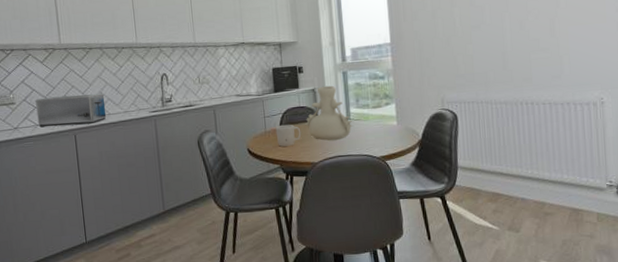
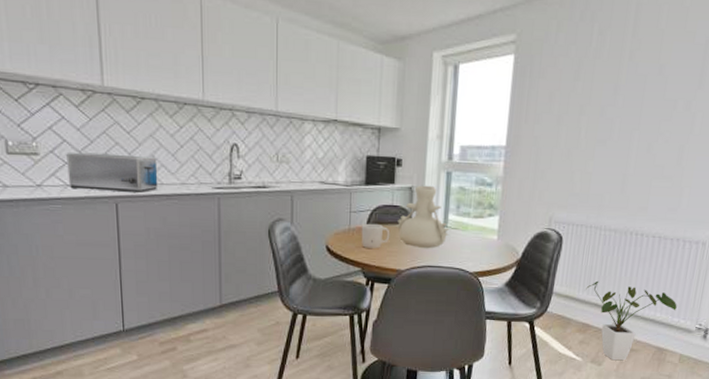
house plant: none [489,151,583,226] -> present [586,280,677,361]

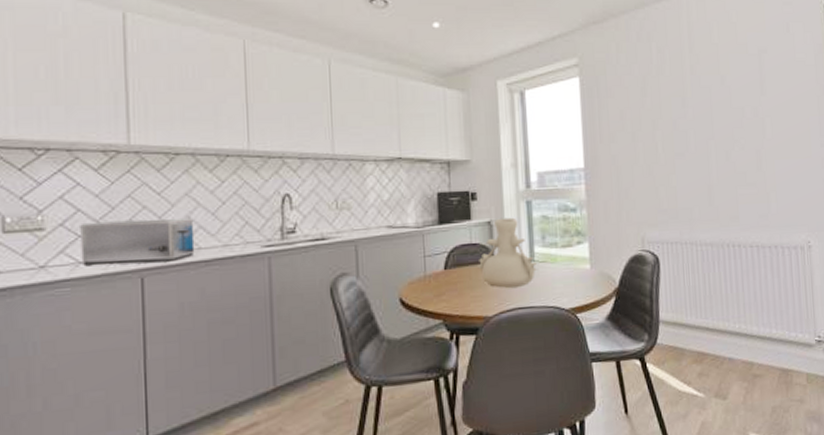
mug: present [361,223,390,249] -> none [438,266,472,297]
house plant: present [586,280,677,361] -> none [693,301,791,392]

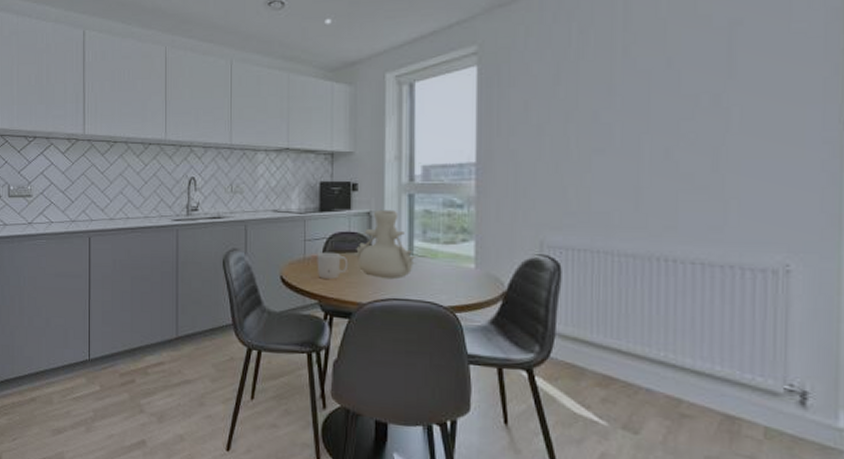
toaster: present [80,219,195,267] -> none [53,192,125,228]
mug: none [438,266,472,297] -> present [317,252,349,280]

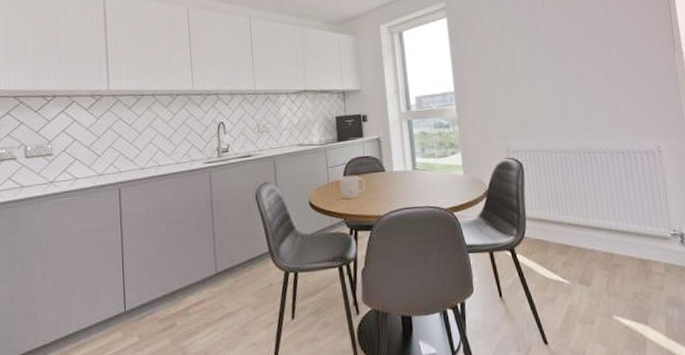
vase: present [353,209,417,278] -> none [369,134,420,192]

